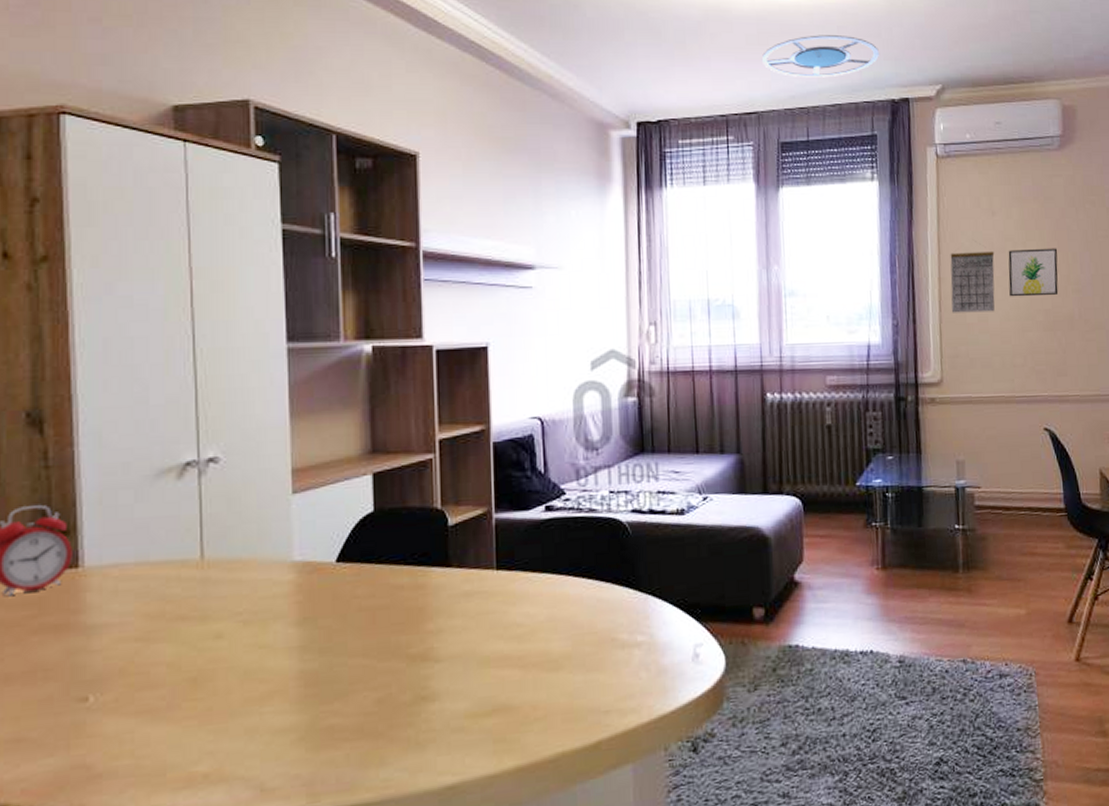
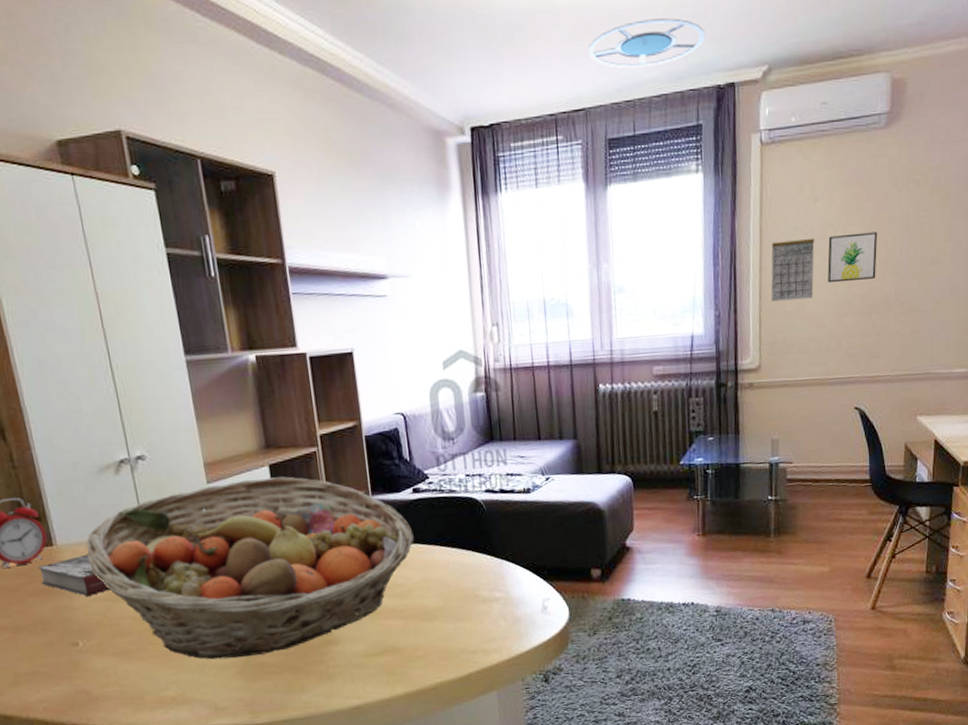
book: none [52,579,144,636] -> present [38,554,110,597]
fruit basket: none [122,487,542,721] -> present [85,476,414,660]

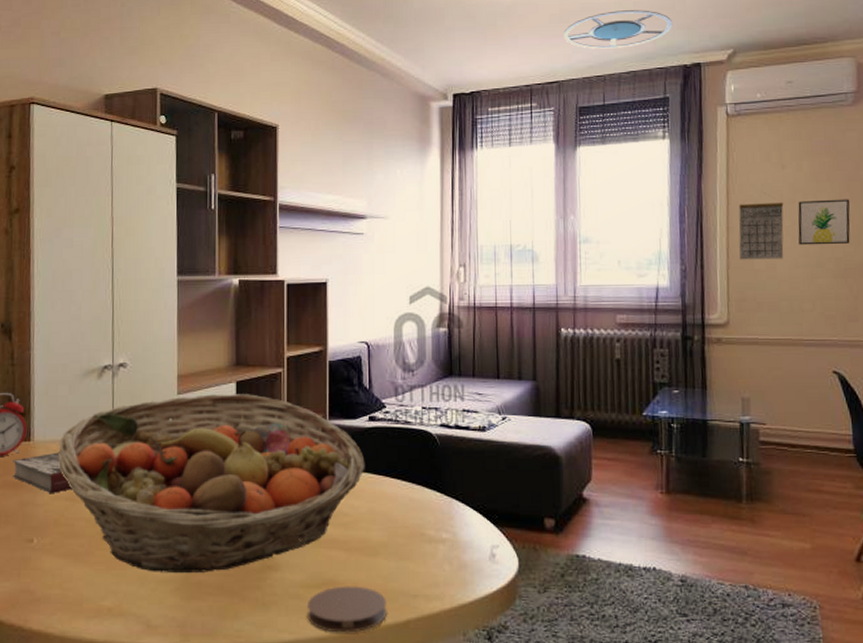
coaster: none [371,649,449,693] -> present [306,586,387,633]

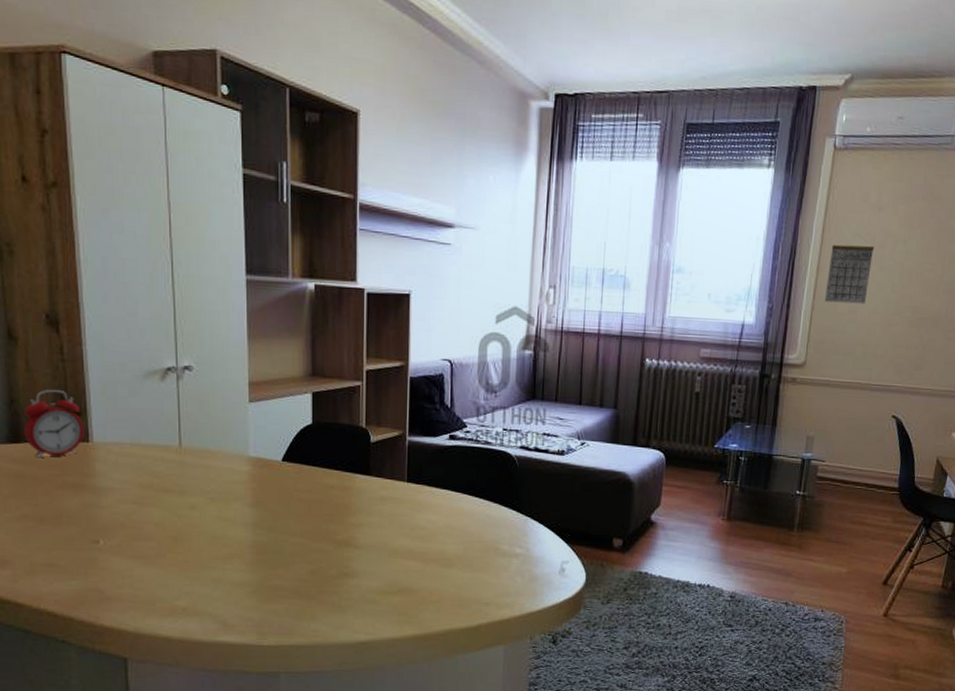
book: present [12,452,72,494] -> none [71,455,138,497]
fruit basket: present [58,394,365,574] -> none [121,403,444,578]
coaster: present [306,586,387,633] -> none [382,593,460,635]
ceiling lamp: present [563,10,672,49] -> none [678,14,794,60]
wall art: present [797,199,850,245] -> none [882,246,937,294]

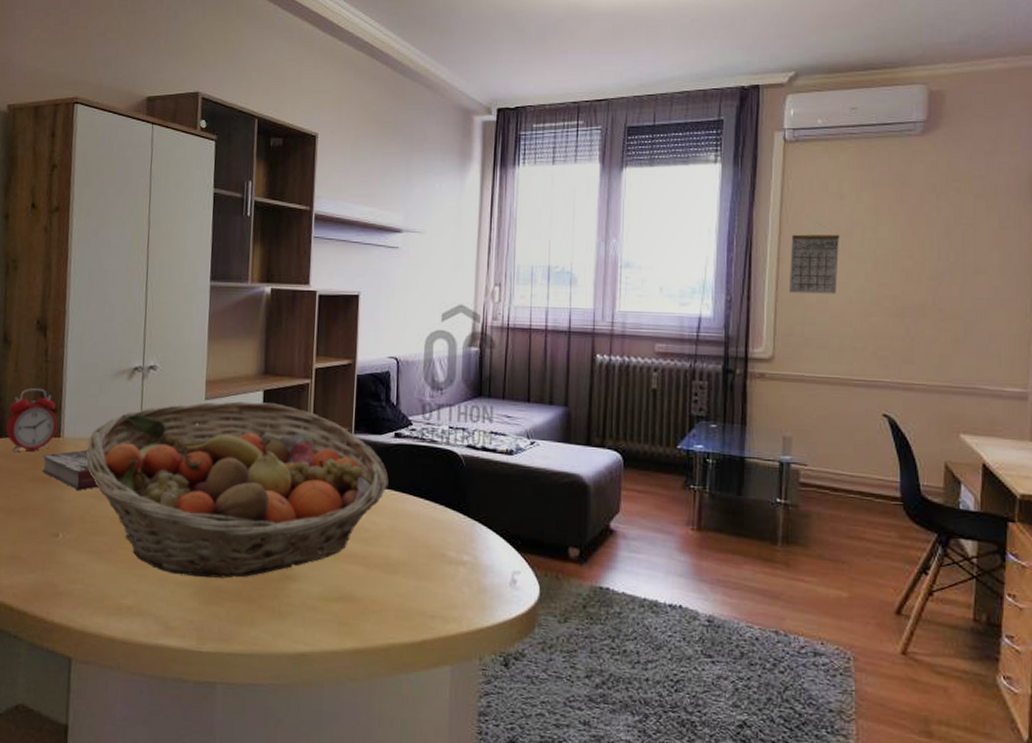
book: none [71,455,138,497] -> present [41,450,98,491]
fruit basket: none [121,403,444,578] -> present [86,401,389,578]

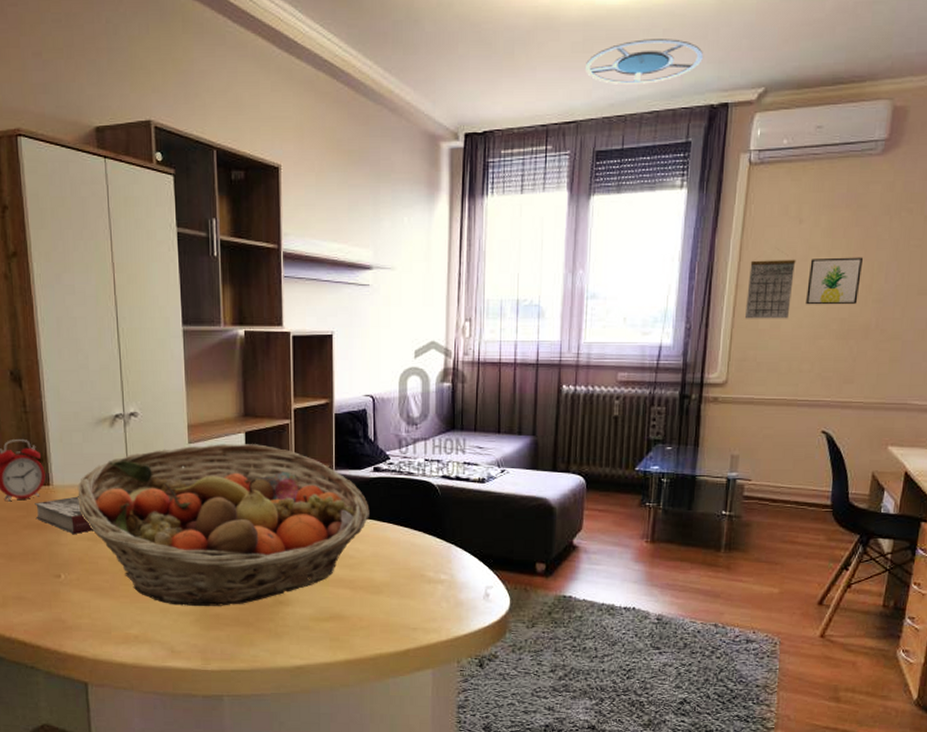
ceiling lamp: none [615,27,731,67] -> present [584,39,703,84]
wall art: none [854,233,913,282] -> present [806,257,864,305]

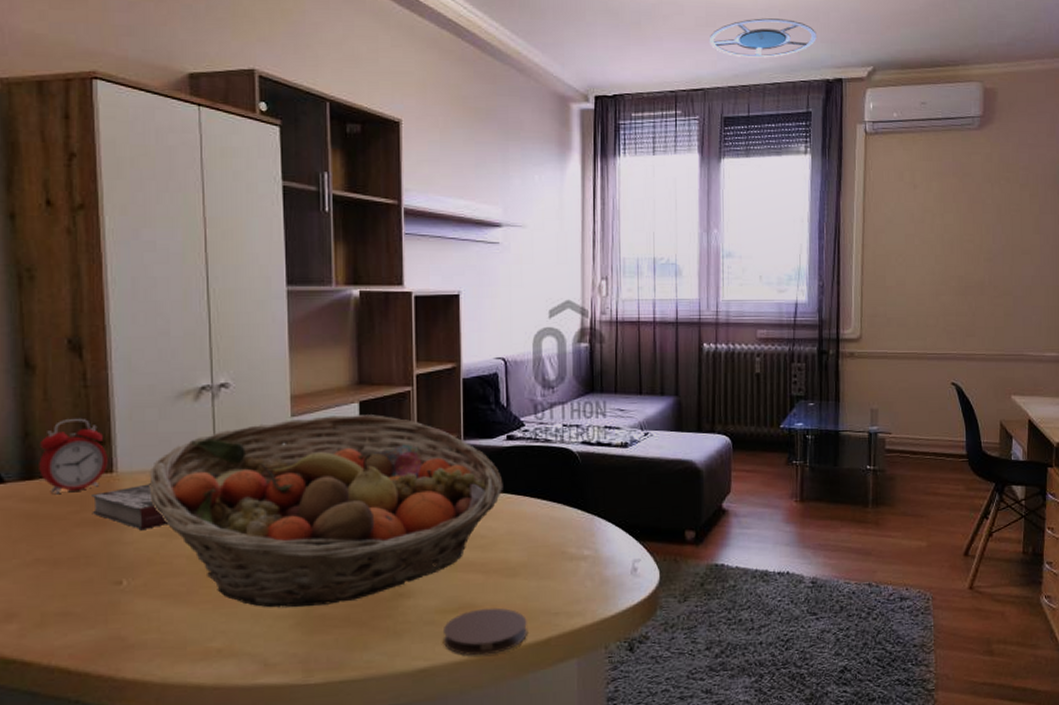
coaster: none [316,619,389,660] -> present [442,607,527,656]
calendar: present [744,249,796,319] -> none [872,211,914,277]
wall art: present [806,257,864,305] -> none [926,220,973,264]

